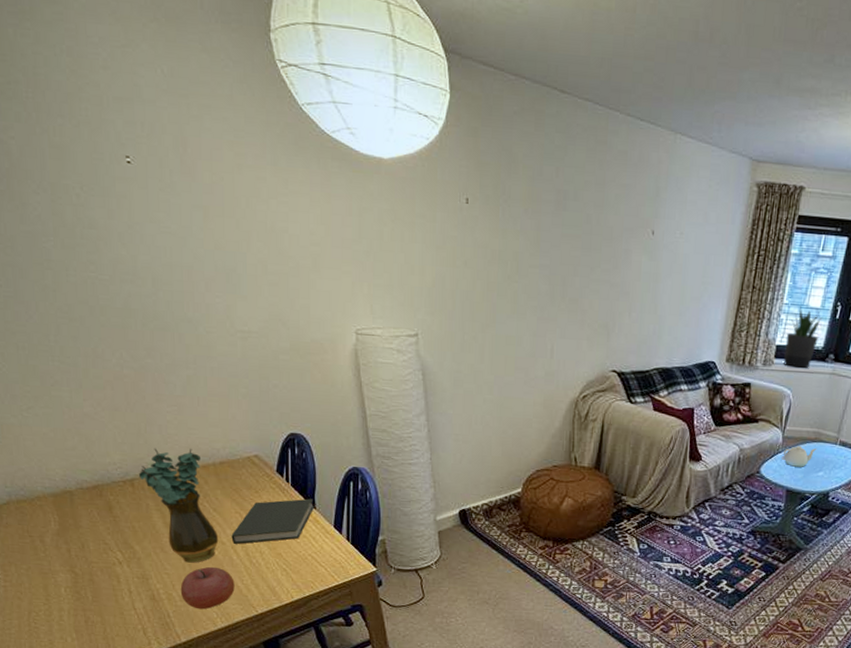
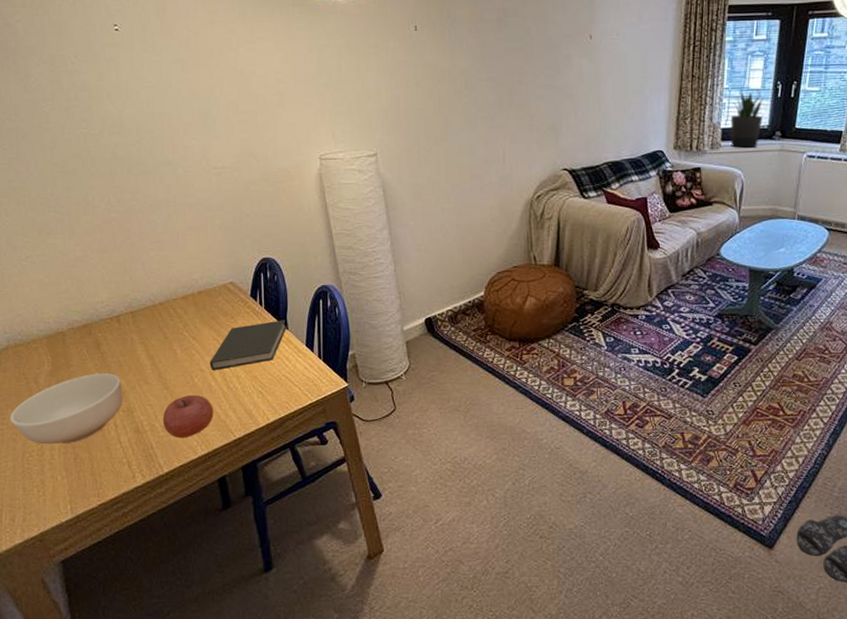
bowl: none [13,537,138,606] -> present [10,372,123,445]
vase: present [138,448,219,563] -> none [124,281,198,392]
teapot: present [781,446,817,467] -> none [740,225,775,246]

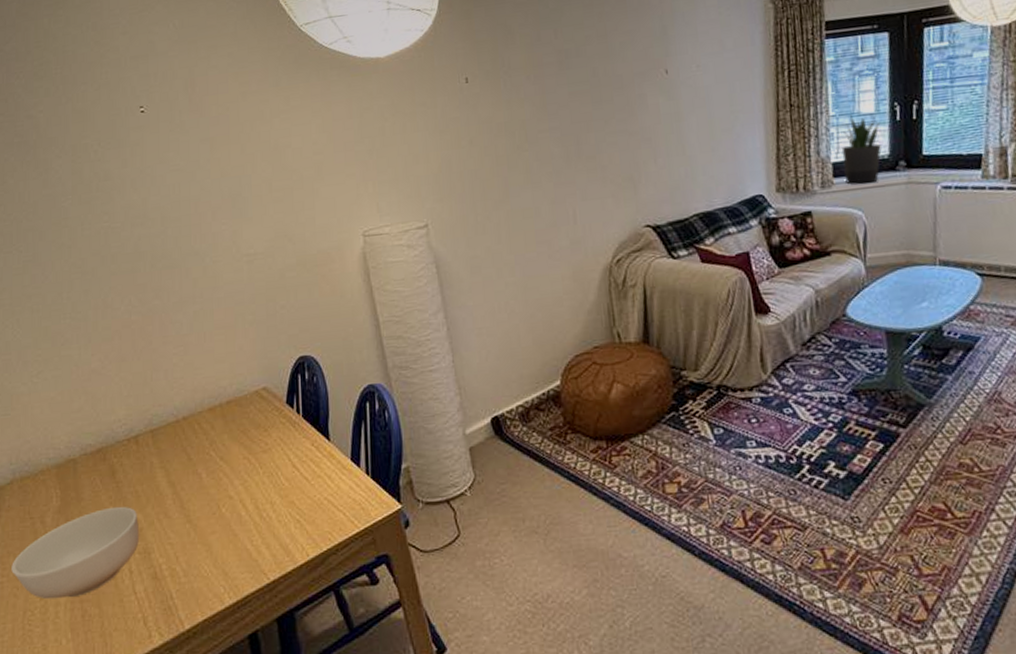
fruit: present [162,394,214,439] -> none [184,528,244,585]
book: present [209,320,287,370] -> none [239,429,329,497]

